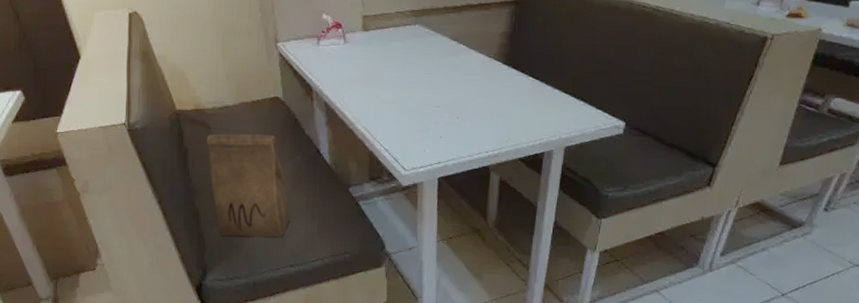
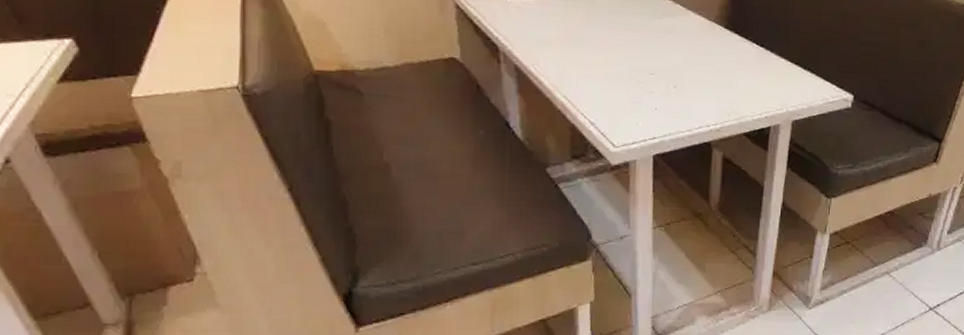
paper bag: present [207,134,290,237] -> none [358,102,471,230]

